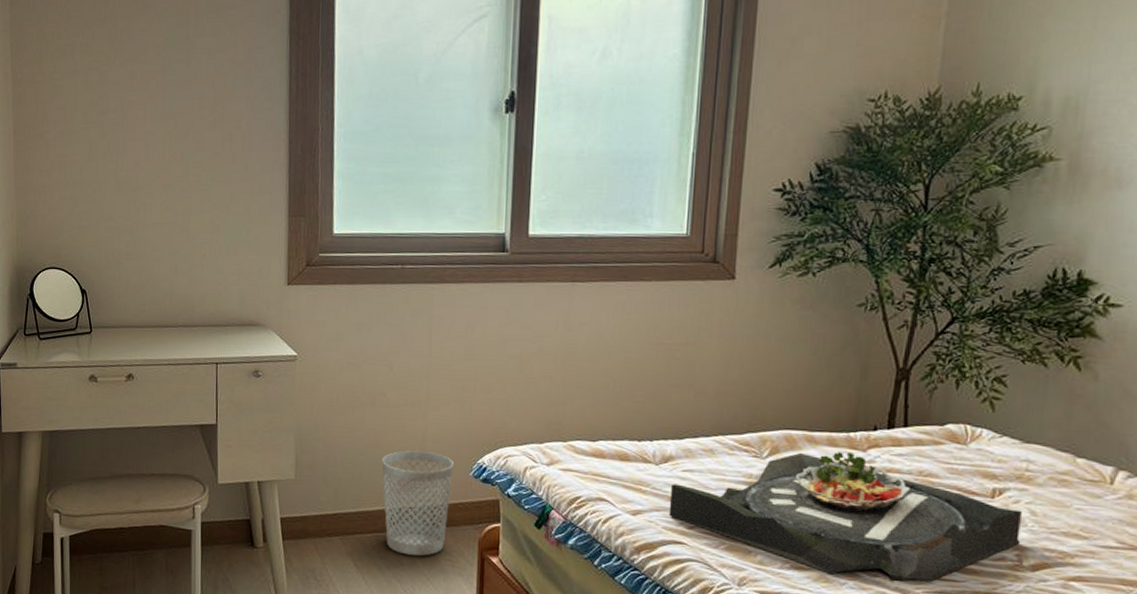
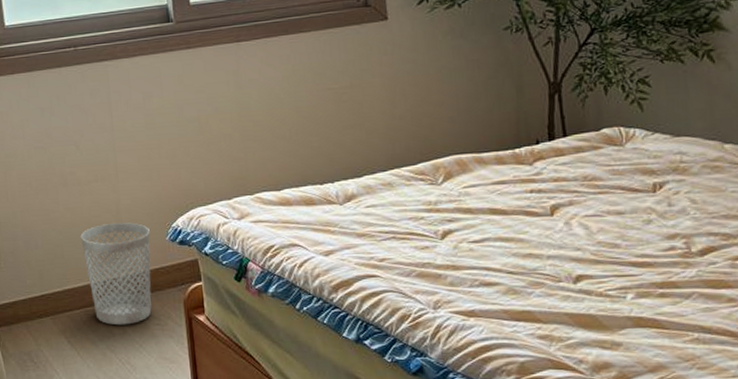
serving tray: present [668,452,1023,581] -> none [357,168,687,286]

